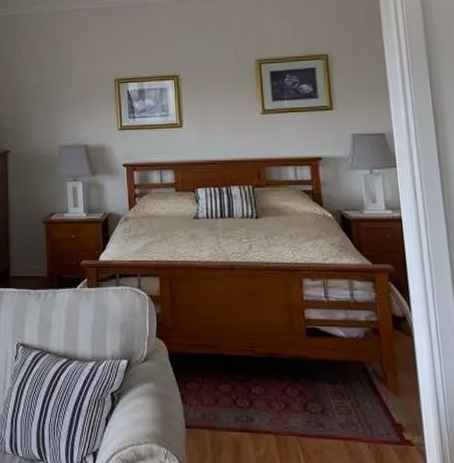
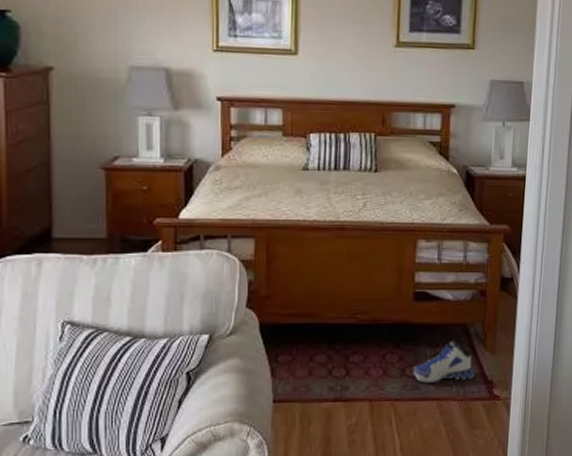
sneaker: none [314,378,380,421] -> present [413,340,474,383]

